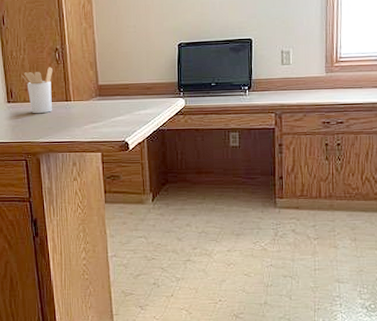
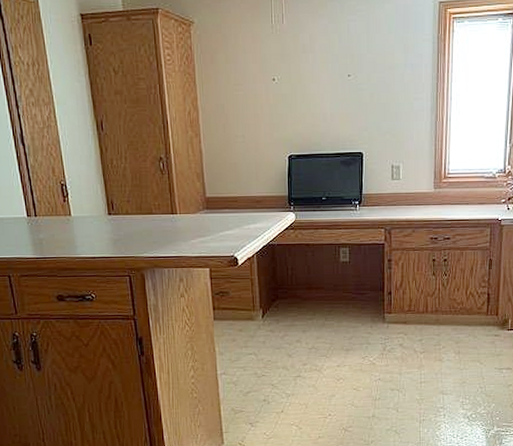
utensil holder: present [21,67,53,114] -> none [122,177,157,227]

